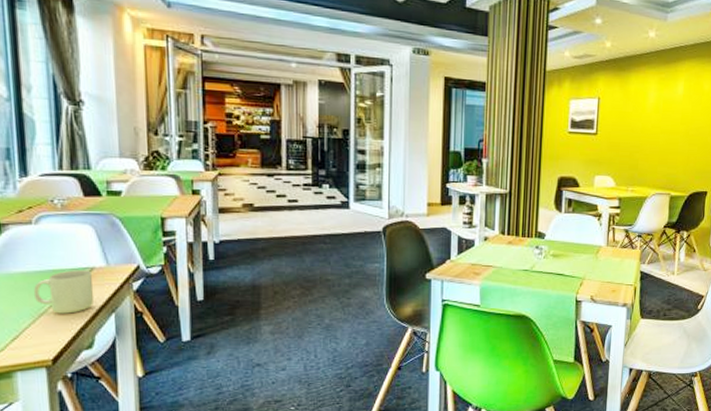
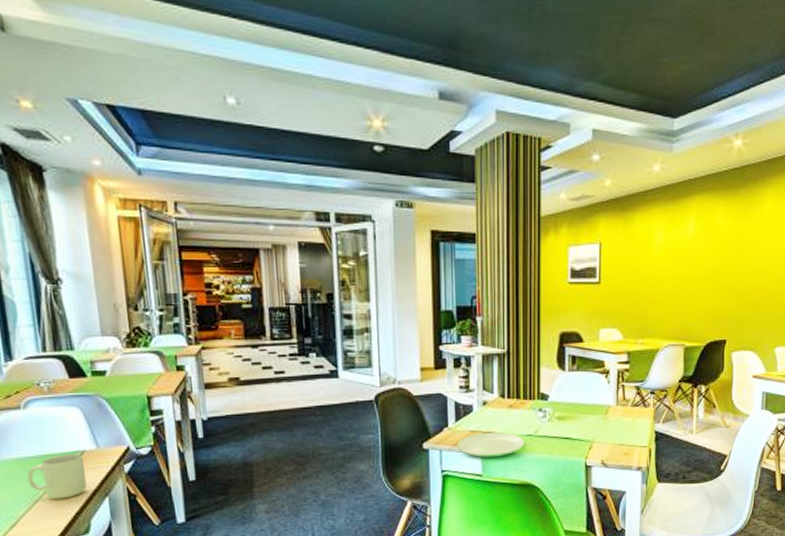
plate: none [458,266,521,290] -> present [457,433,525,458]

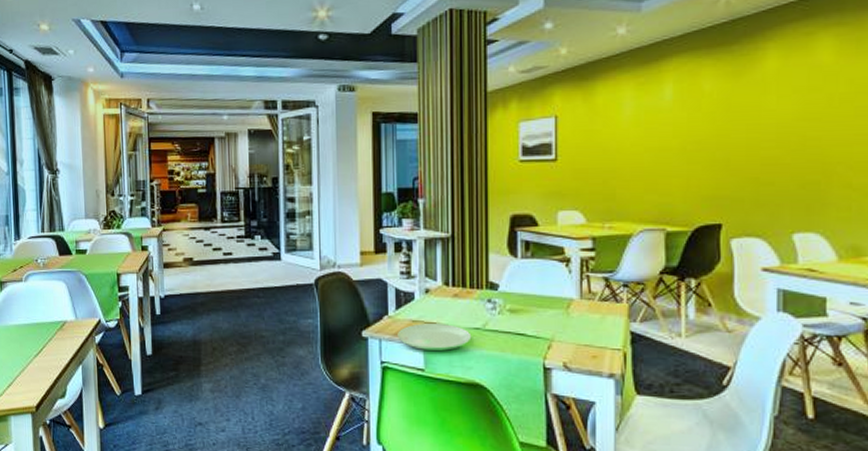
cup: present [27,454,88,499] -> none [23,323,67,364]

